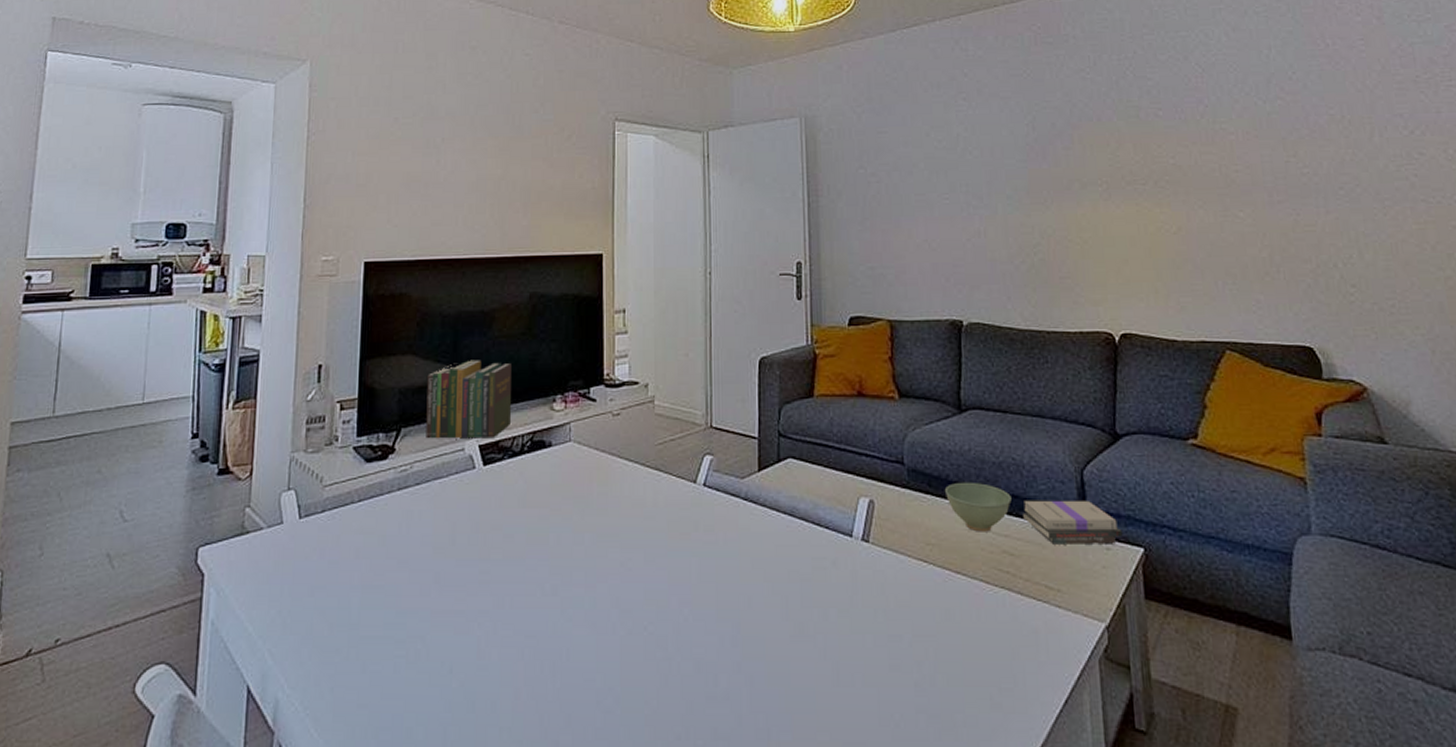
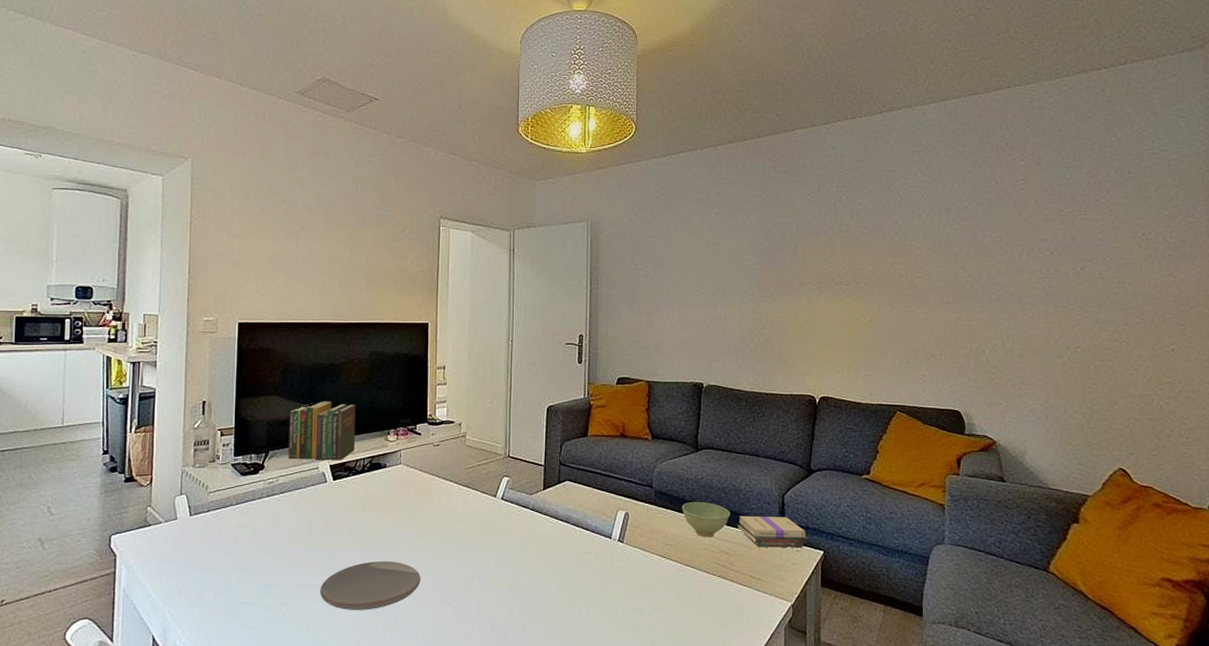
plate: none [466,574,599,645] -> present [319,560,421,610]

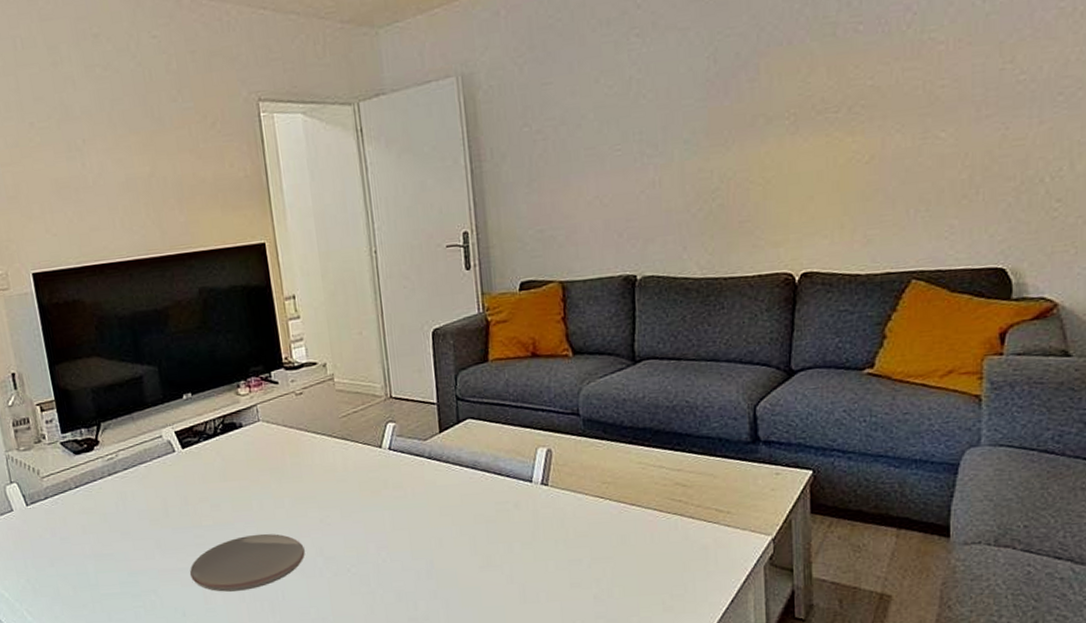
books: present [288,401,355,461] -> none [115,355,201,430]
bowl: present [681,501,730,537] -> none [619,426,685,469]
books: present [738,515,809,548] -> none [696,433,793,474]

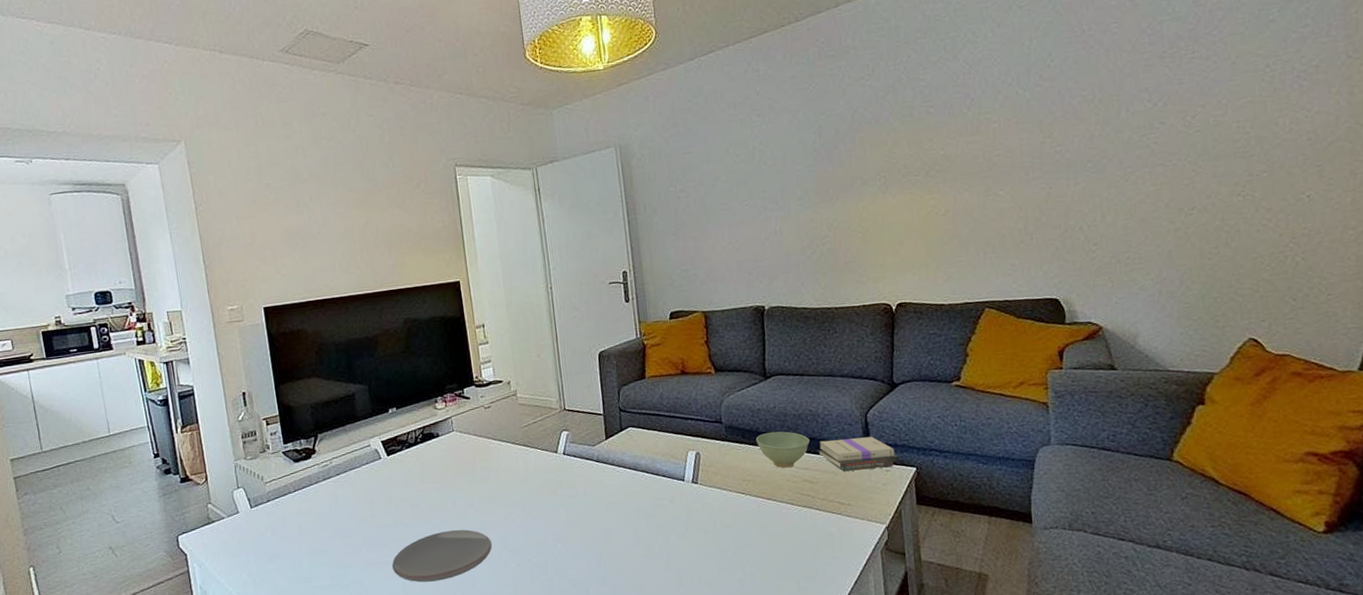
bowl: none [619,426,685,469] -> present [755,431,810,468]
books: none [696,433,793,474] -> present [819,437,899,472]

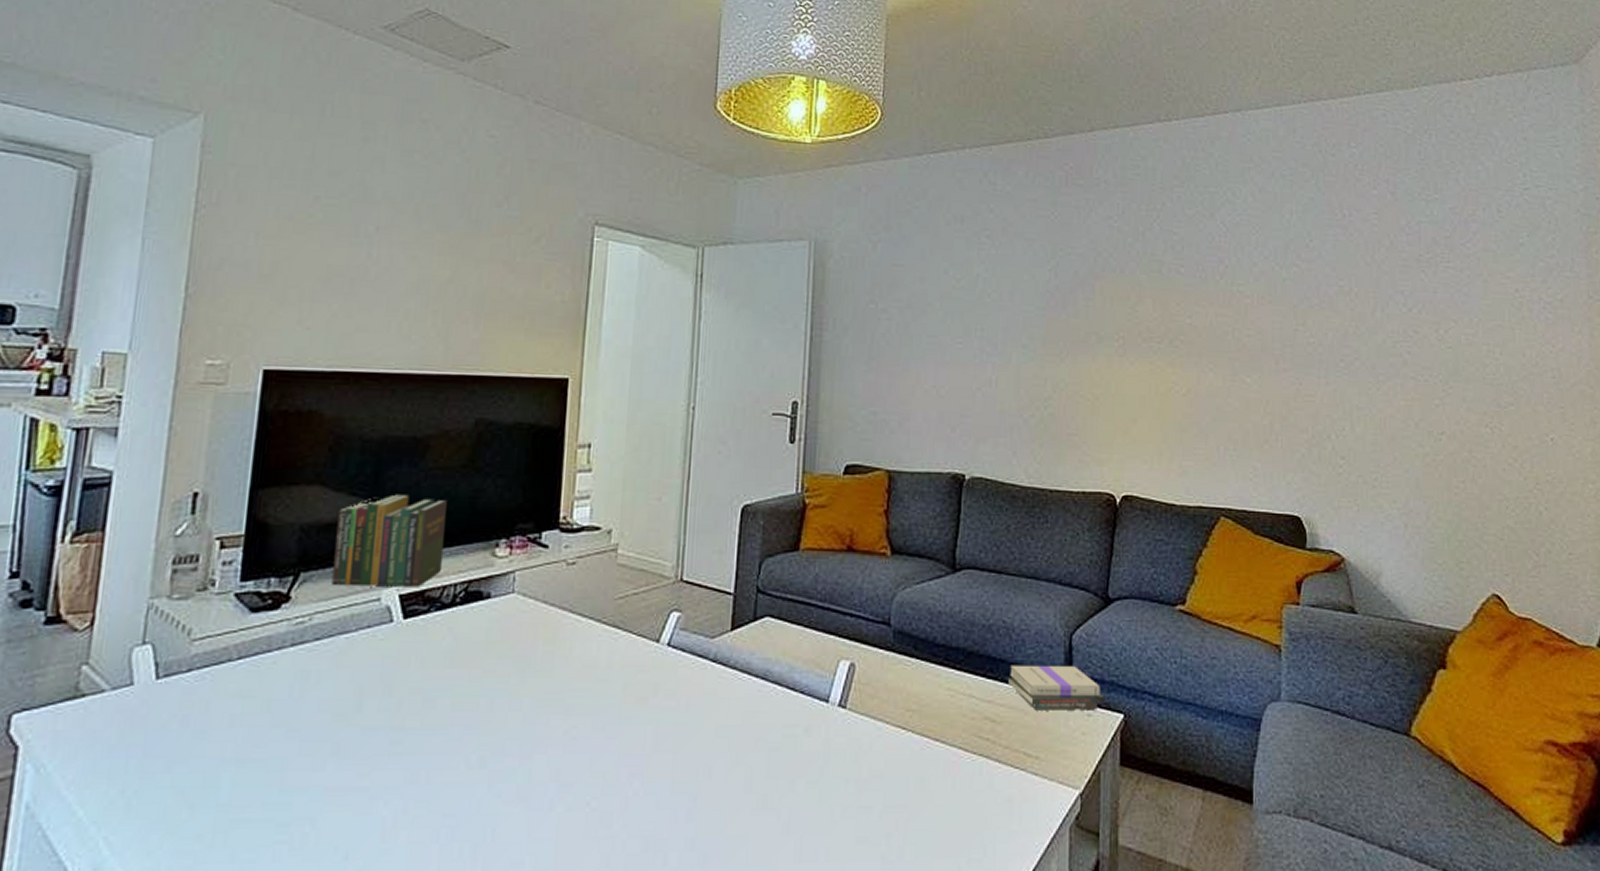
books: none [331,376,404,441] -> present [331,494,447,587]
plate: present [391,529,492,583] -> none [369,744,536,826]
bowl: present [755,431,810,468] -> none [930,645,998,698]

